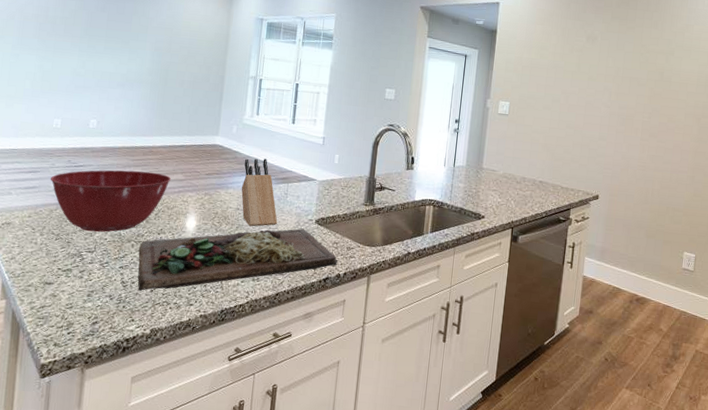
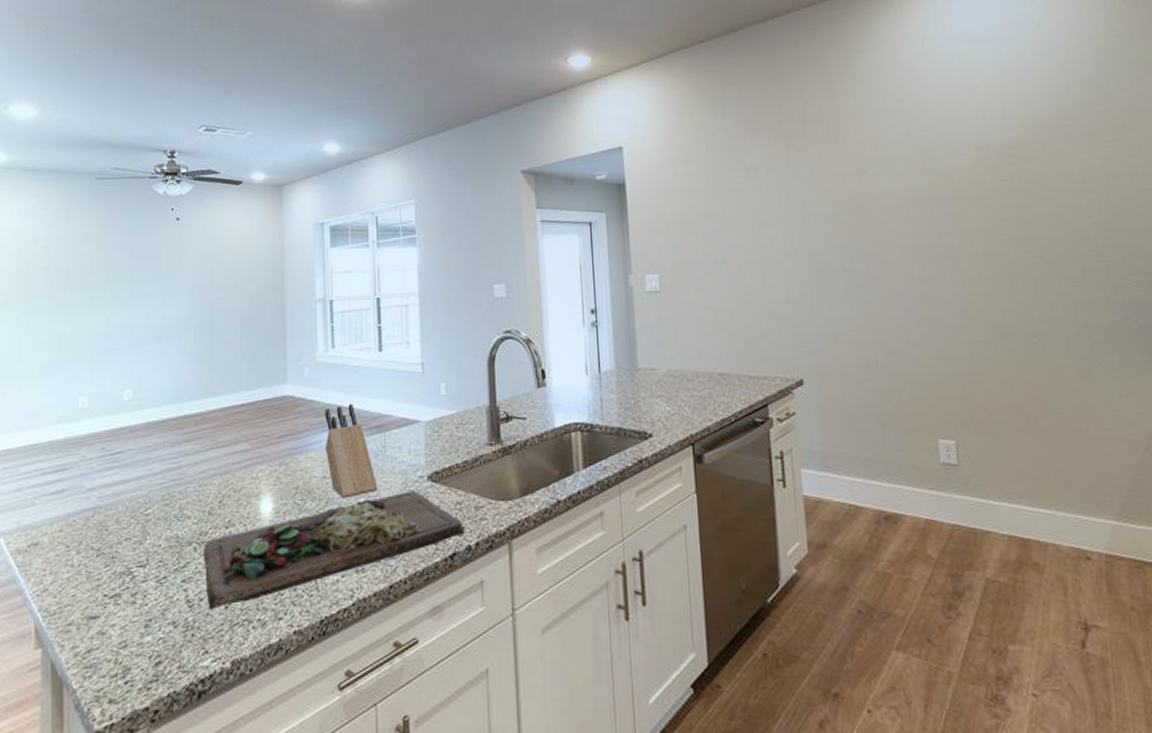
mixing bowl: present [50,170,172,232] -> none [81,446,234,539]

